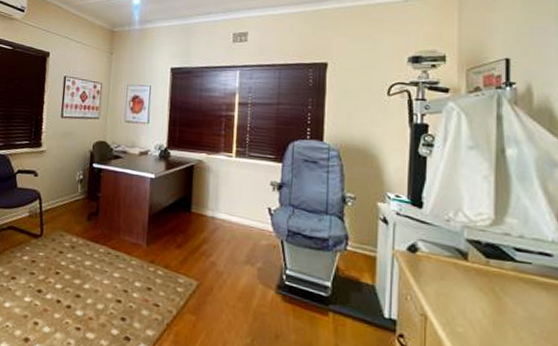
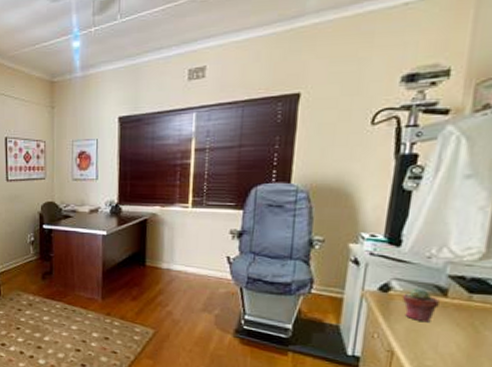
potted succulent: none [428,250,462,287] -> present [401,288,440,323]

